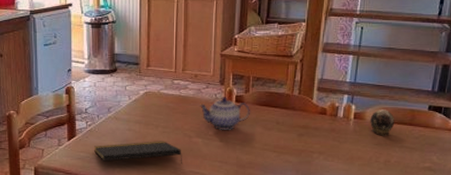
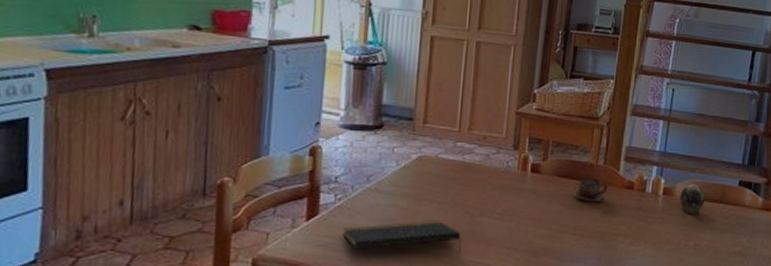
teapot: present [199,97,251,131] -> none [486,165,549,208]
cup: none [272,105,303,126] -> present [573,177,608,203]

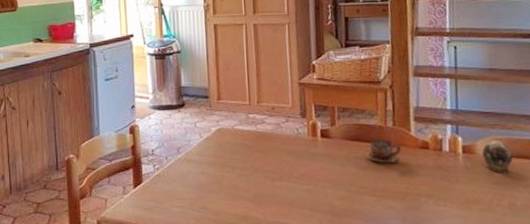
notepad: present [343,221,462,252] -> none [164,185,267,214]

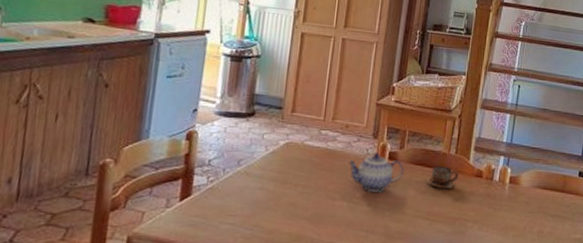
teapot: none [279,131,341,172] -> present [347,152,405,193]
decorative egg: present [482,141,513,173] -> none [525,174,548,203]

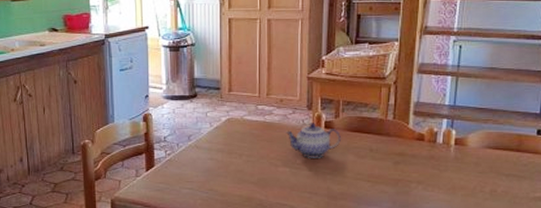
cup: present [426,165,459,190] -> none [365,131,398,153]

